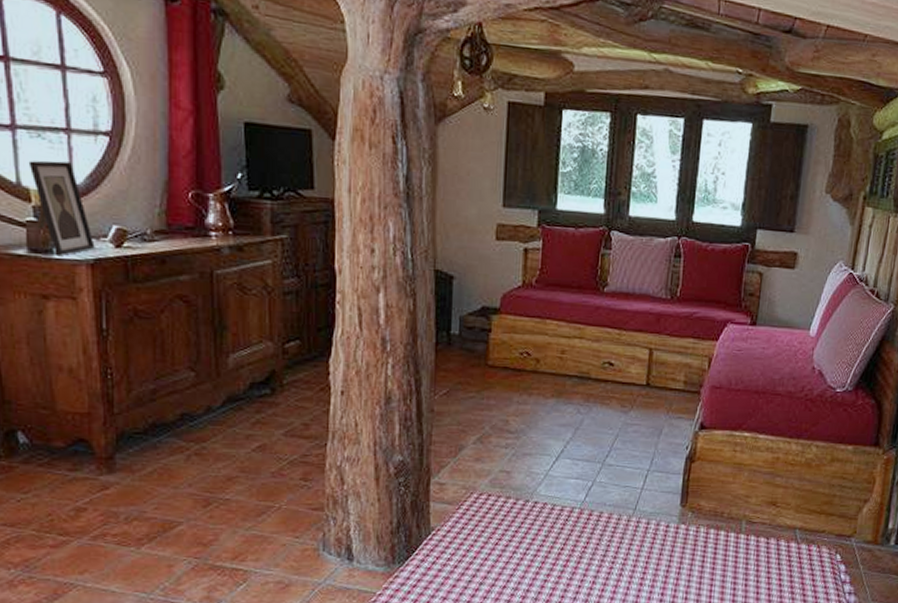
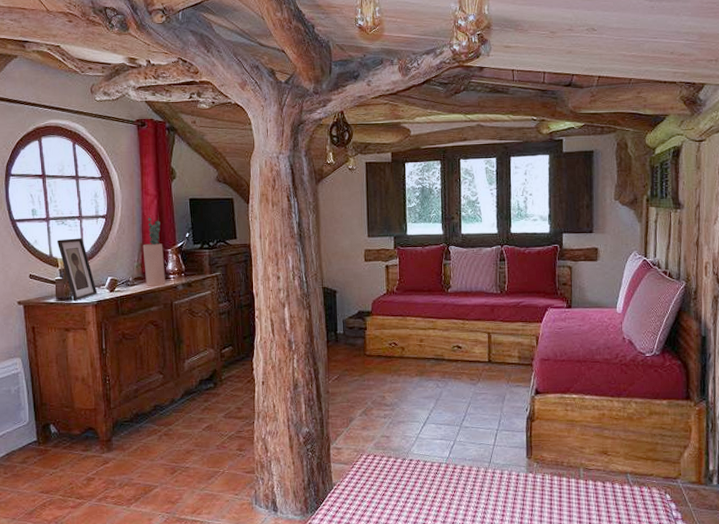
vase: none [168,141,203,246] -> present [142,216,165,286]

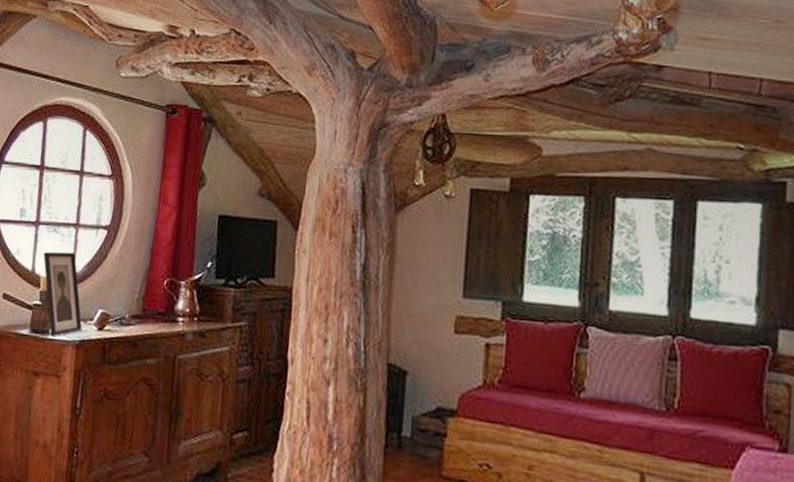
vase: present [142,216,165,286] -> none [145,233,177,331]

